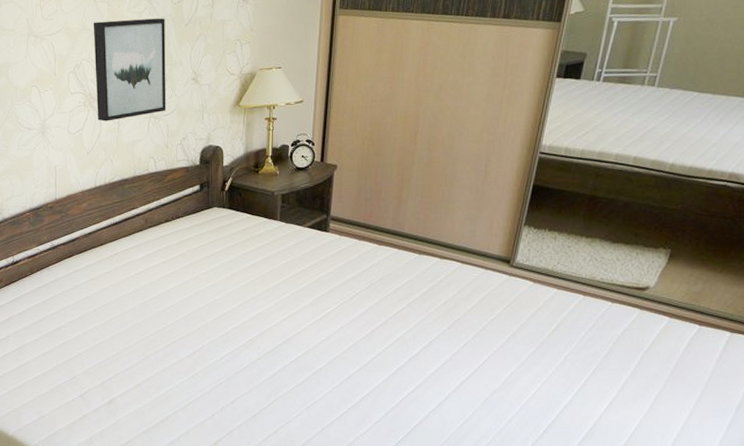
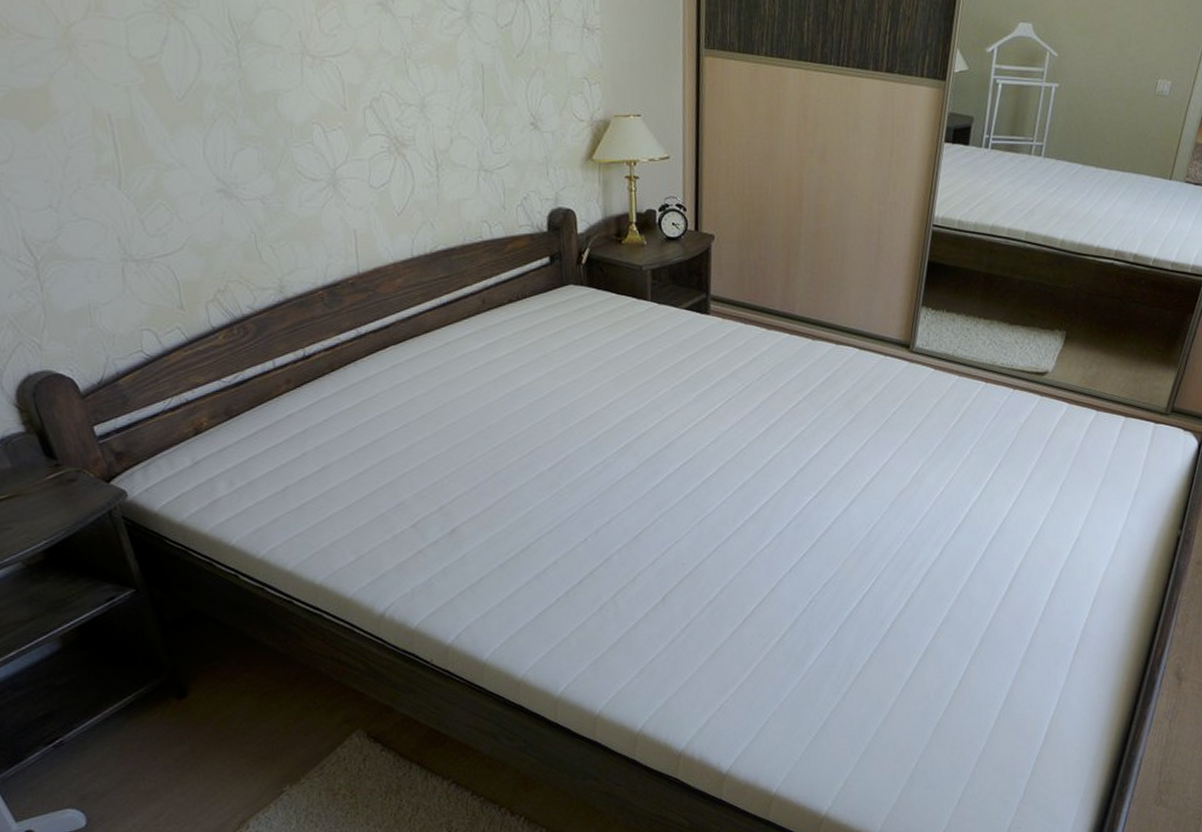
wall art: present [93,18,167,122] -> none [393,43,500,174]

